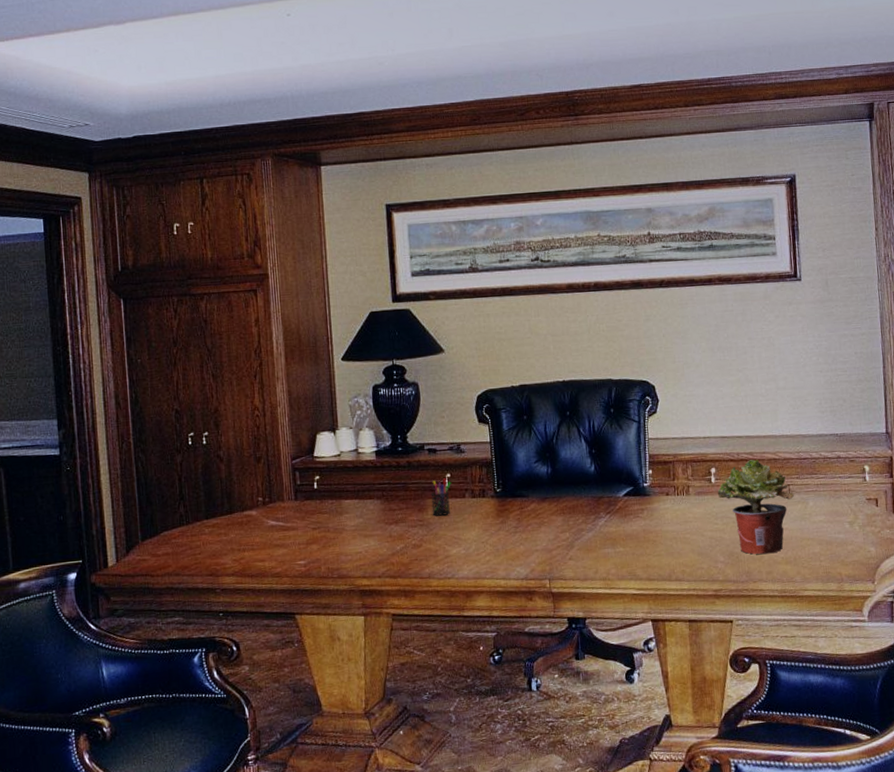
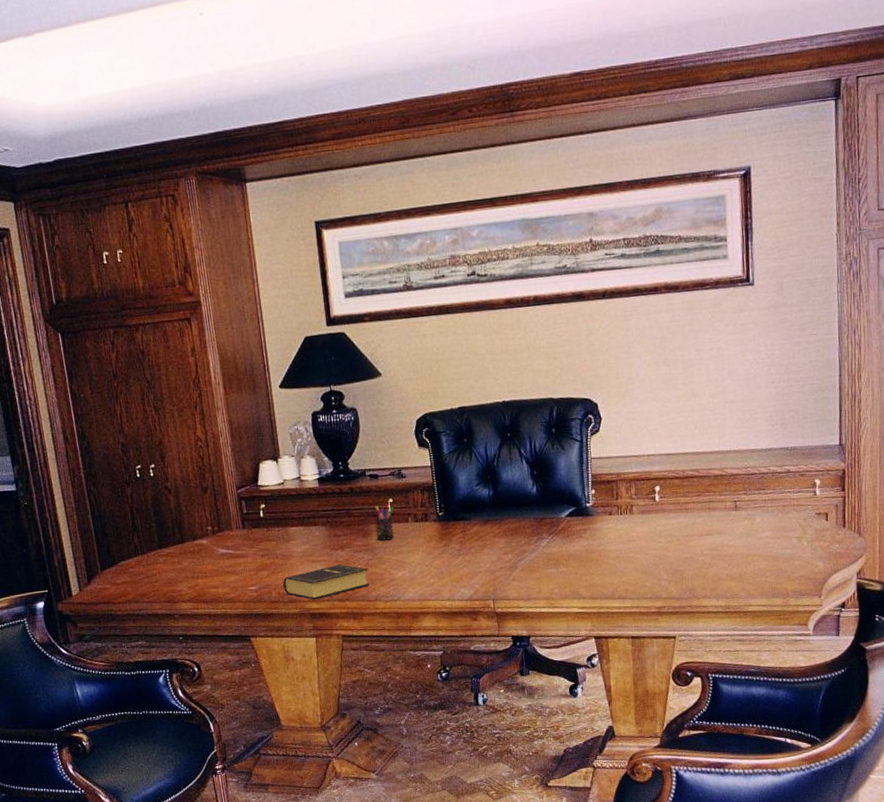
book: none [331,539,423,576] -> present [281,564,369,600]
potted plant: present [717,459,795,555] -> none [661,476,741,572]

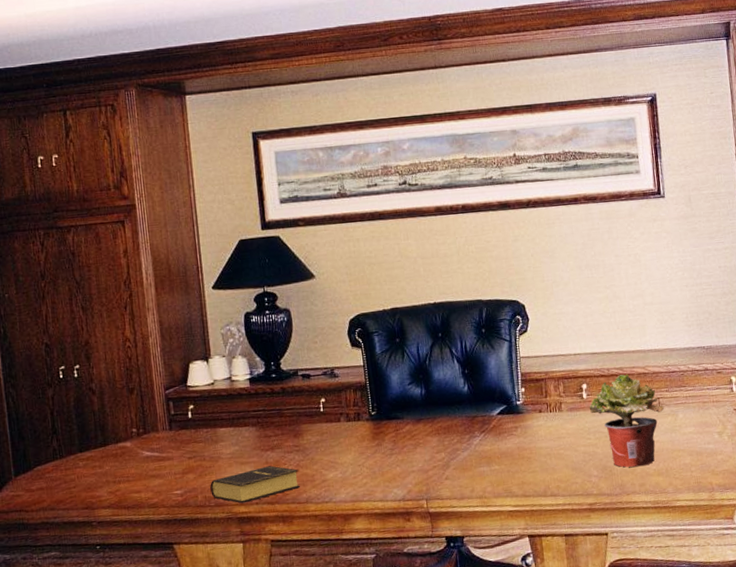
pen holder: present [374,503,394,541] -> none [306,403,326,441]
potted plant: none [661,476,741,572] -> present [589,374,665,468]

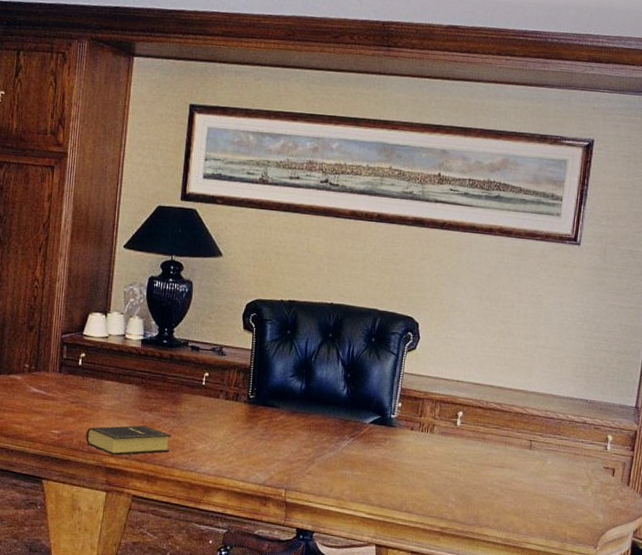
potted plant: present [589,374,665,468] -> none [460,410,535,503]

